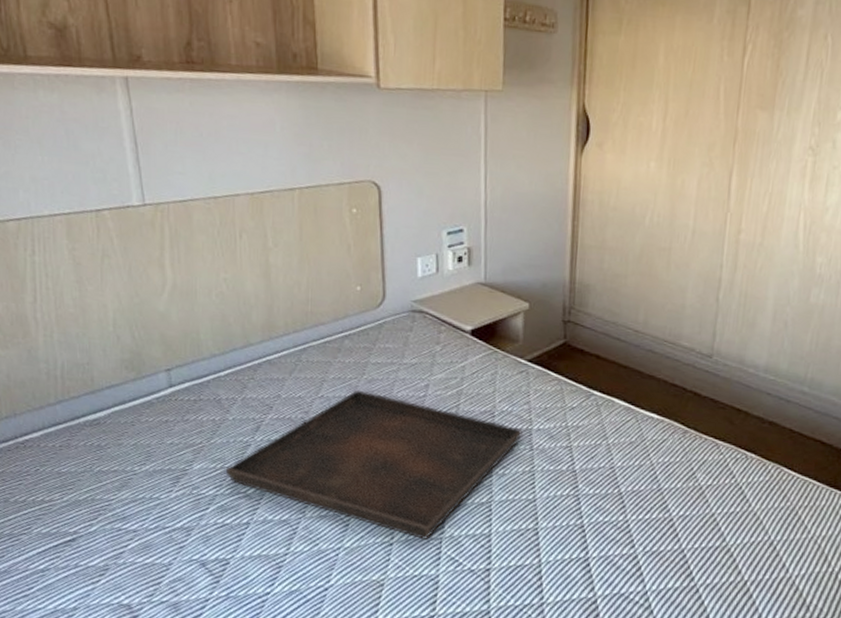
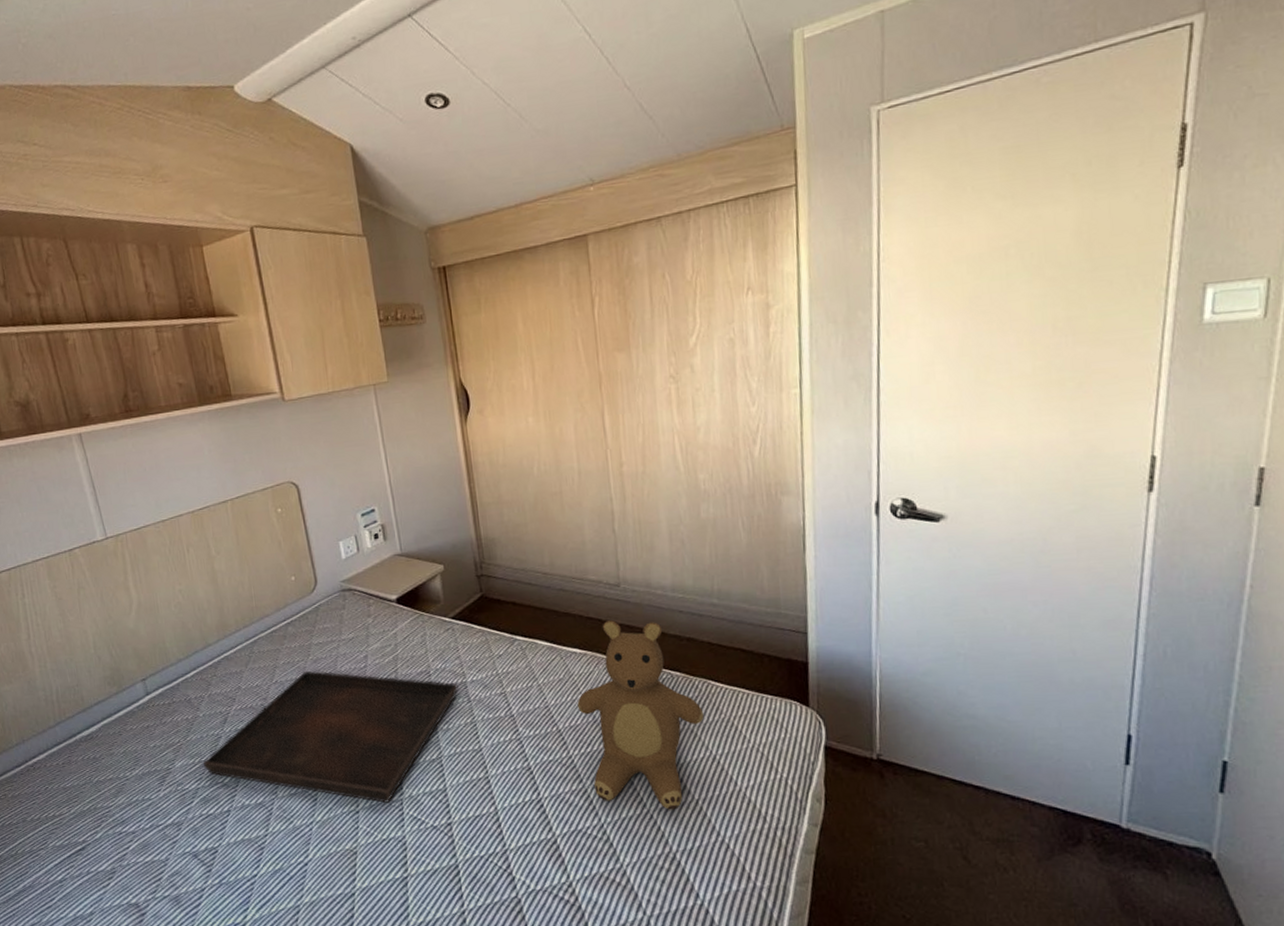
teddy bear: none [644,391,771,587] -> present [577,620,705,810]

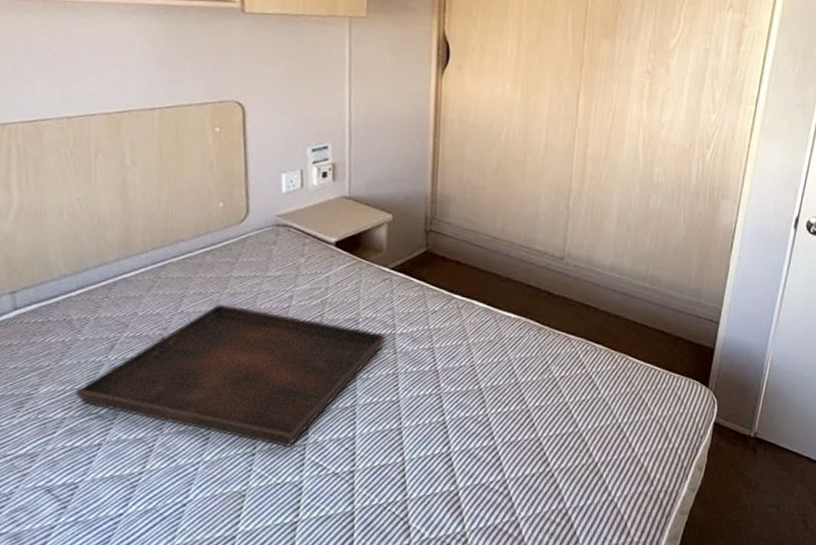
teddy bear: present [577,620,705,810] -> none [502,290,618,470]

